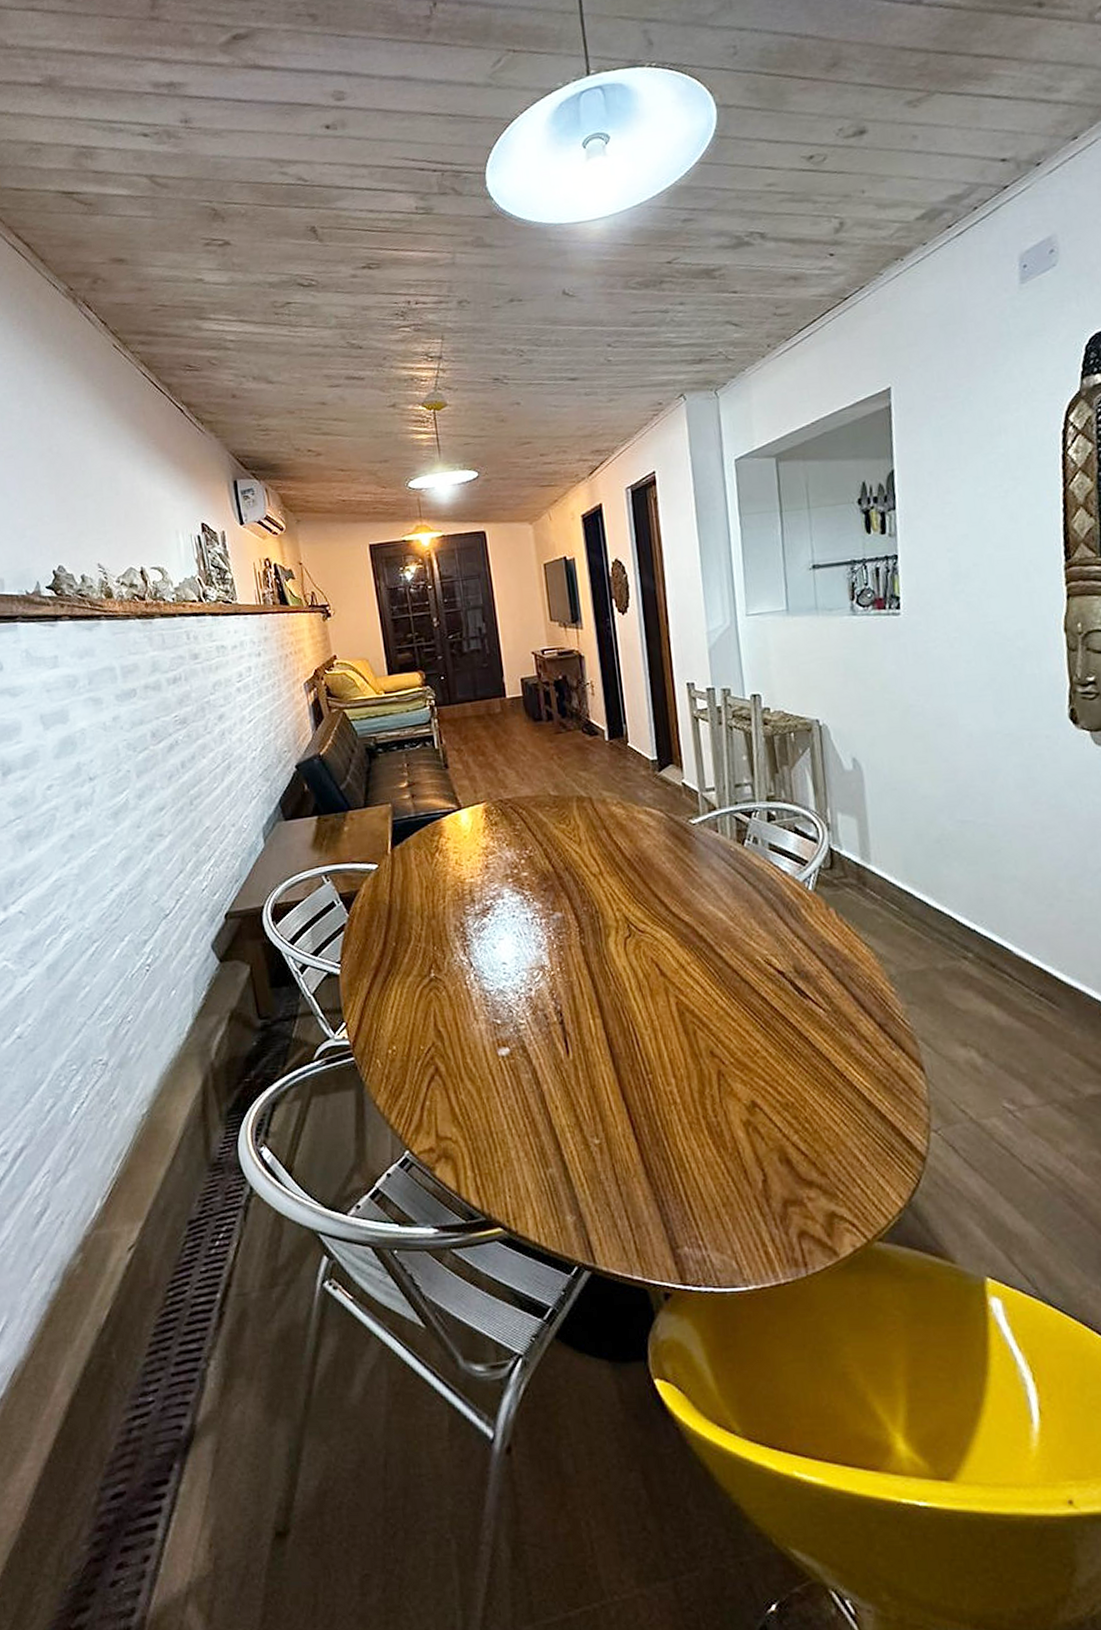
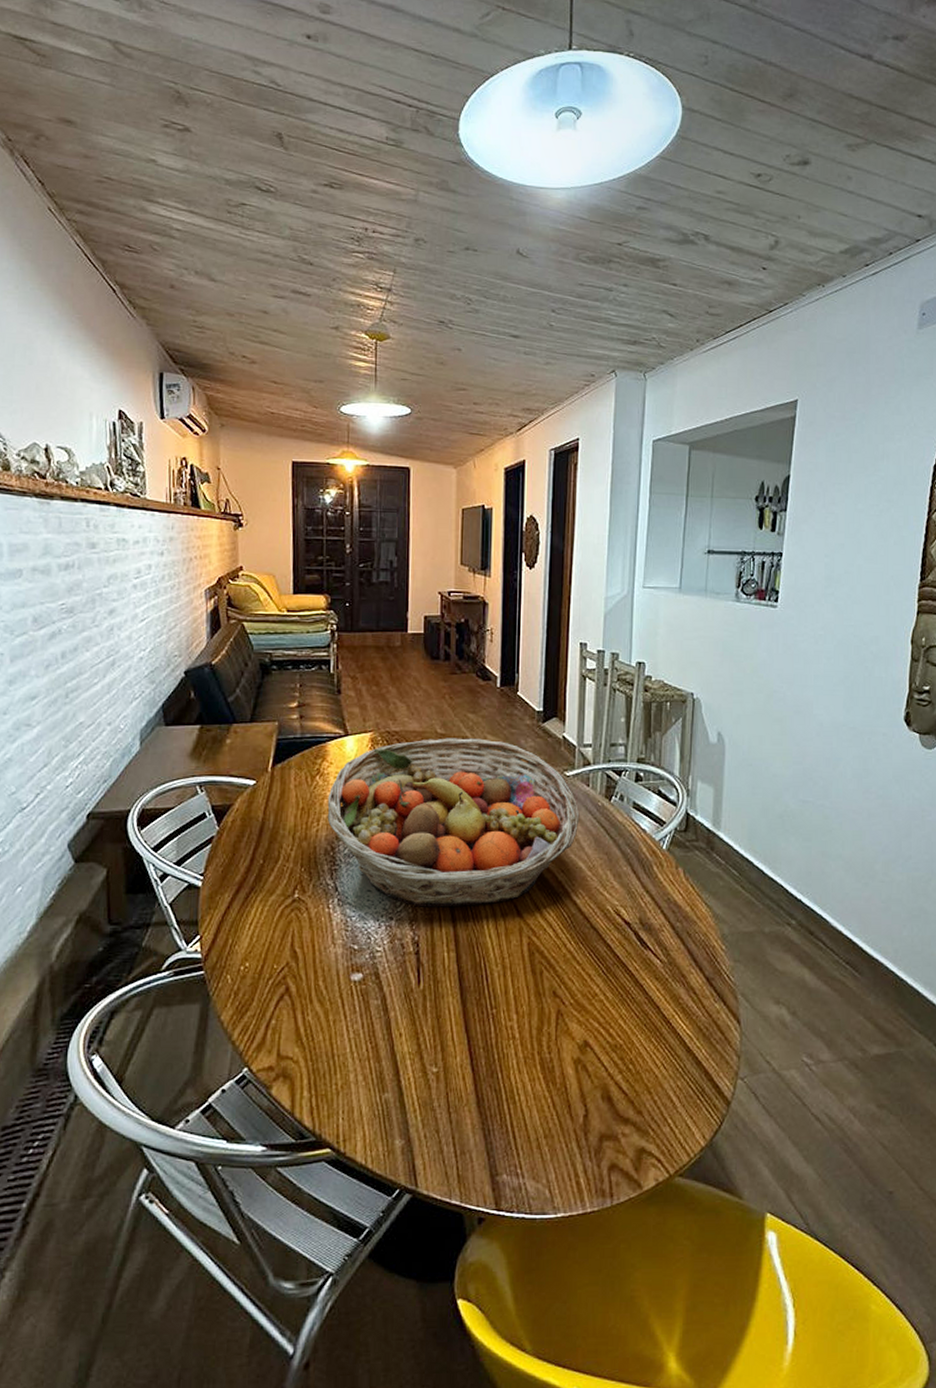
fruit basket: none [449,796,713,975] -> present [327,738,580,907]

